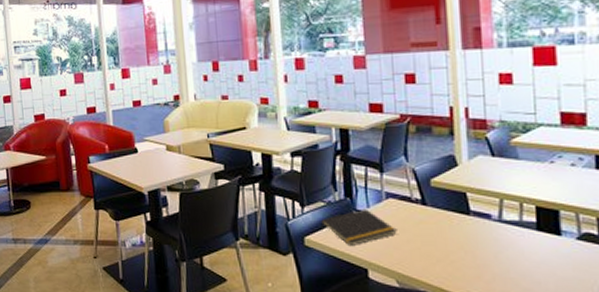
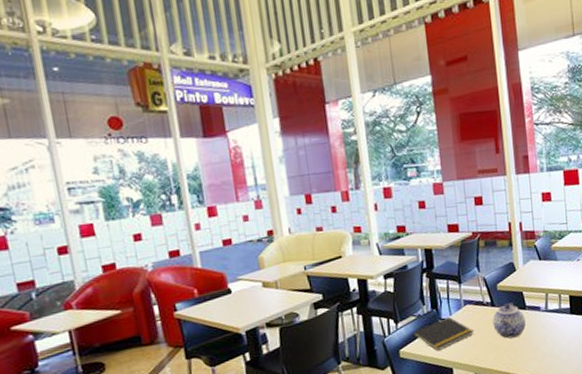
teapot: none [423,204,469,247] -> present [492,302,526,339]

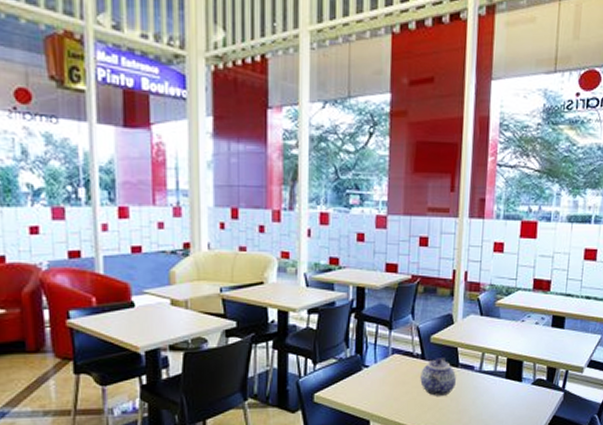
notepad: present [413,316,474,352] -> none [331,364,398,401]

